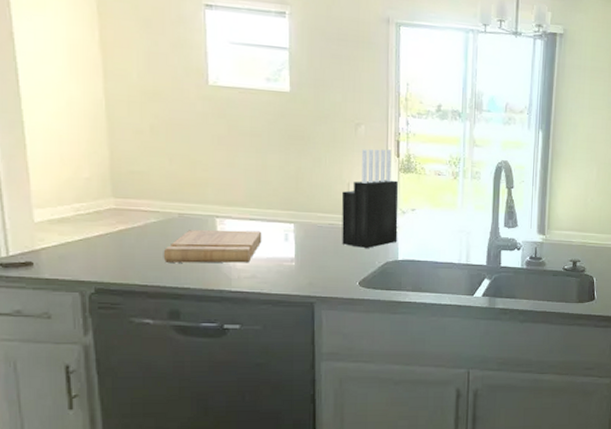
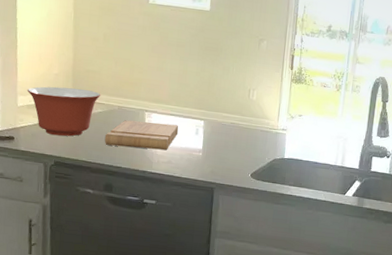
mixing bowl: none [45,194,153,256] -> present [27,86,101,137]
knife block: present [342,149,399,249] -> none [240,61,290,146]

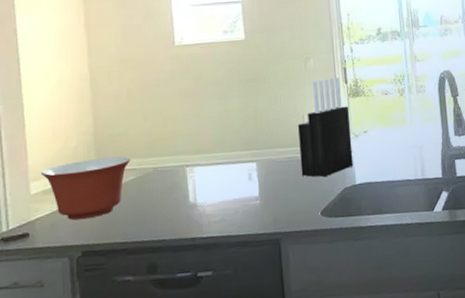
cutting board: present [104,120,179,151] -> none [140,174,228,217]
knife block: none [240,61,290,146] -> present [298,77,354,178]

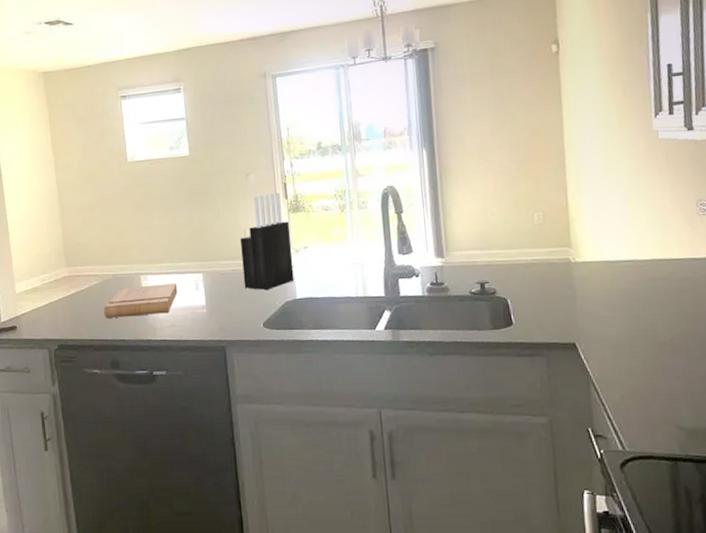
mixing bowl: present [40,156,131,221] -> none [23,263,94,318]
cutting board: none [140,174,228,217] -> present [103,283,178,318]

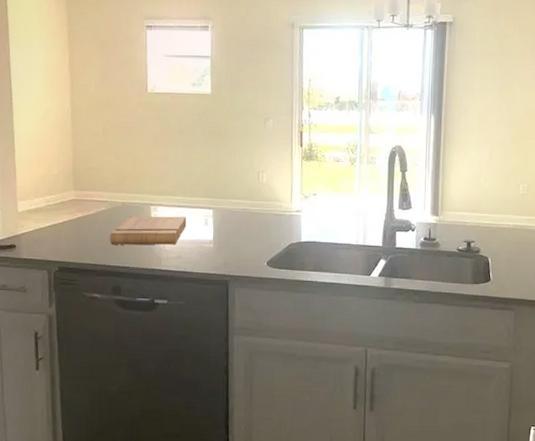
knife block: present [240,193,294,291] -> none [252,140,302,232]

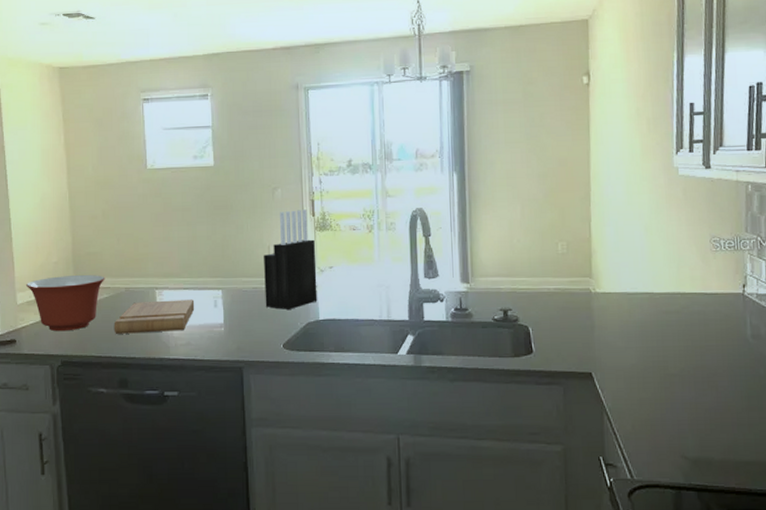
mixing bowl: none [26,187,104,240] -> present [25,274,105,332]
knife block: none [252,140,302,232] -> present [264,209,318,310]

